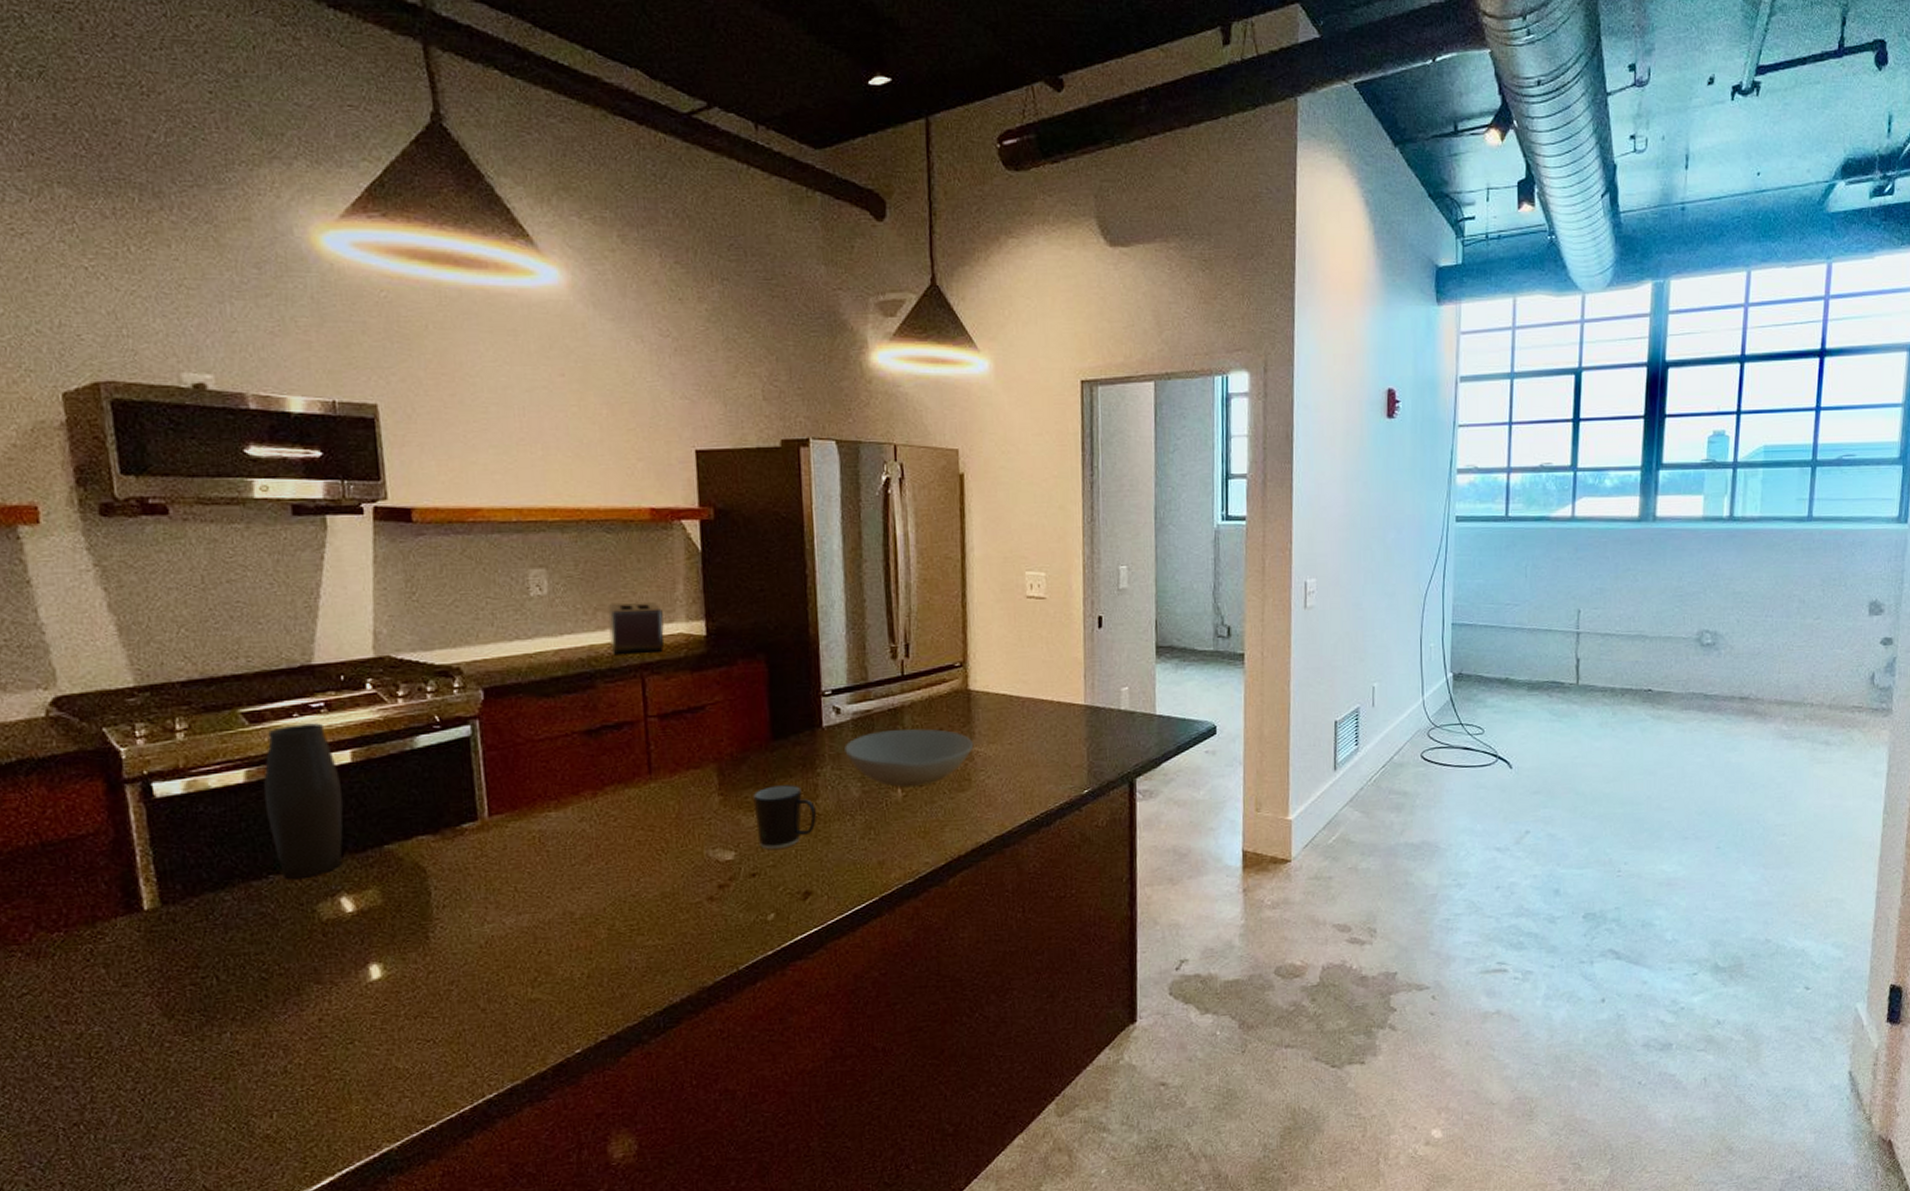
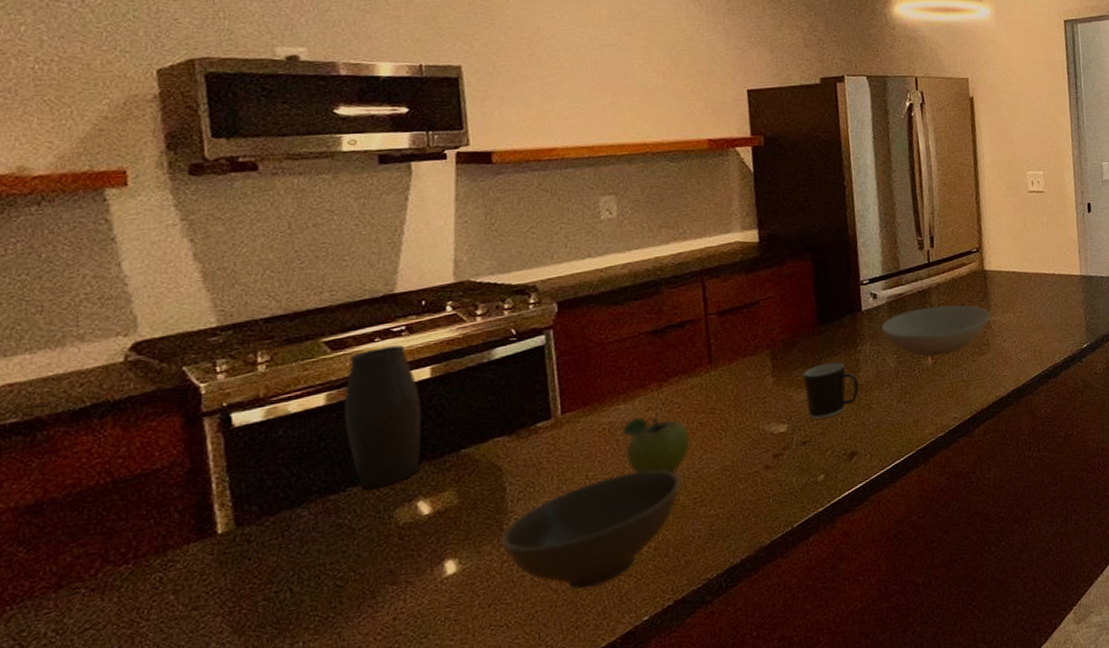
bowl: none [426,888,619,1010] -> present [500,470,683,589]
fruit: none [552,828,628,894] -> present [621,416,691,474]
toaster: present [608,602,665,656] -> none [671,217,722,265]

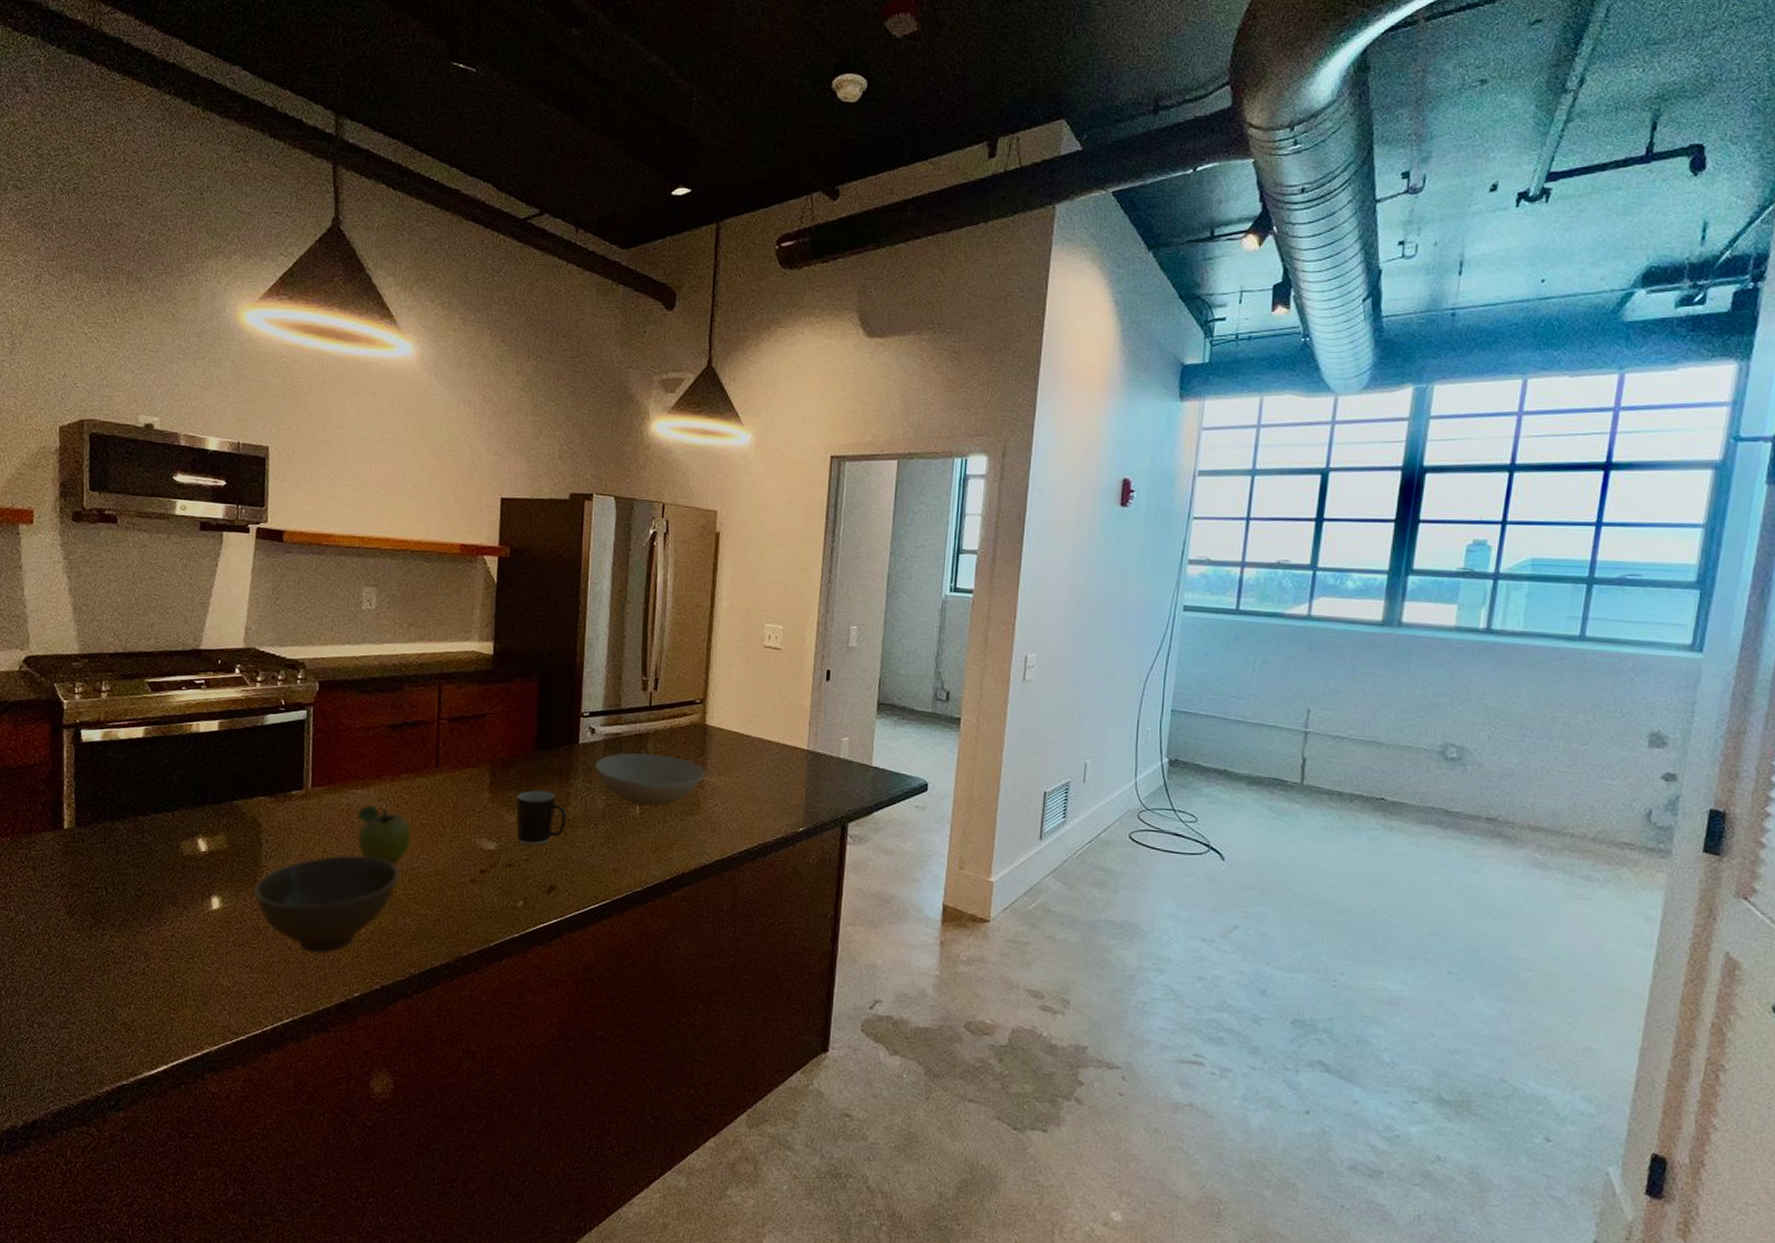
vase: present [343,345,422,491] -> none [154,695,209,820]

